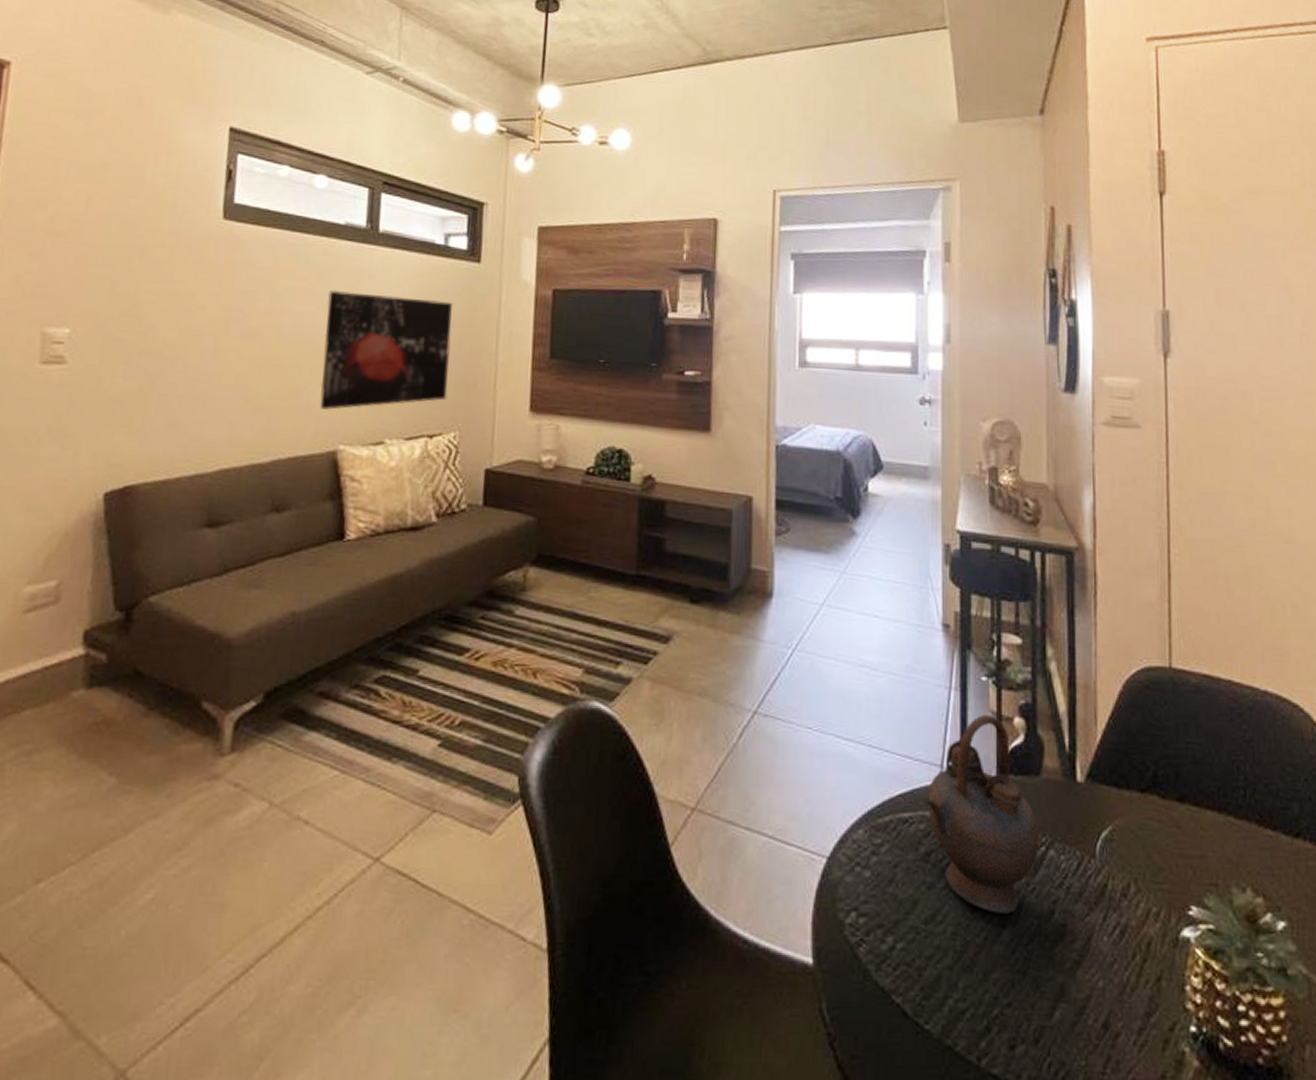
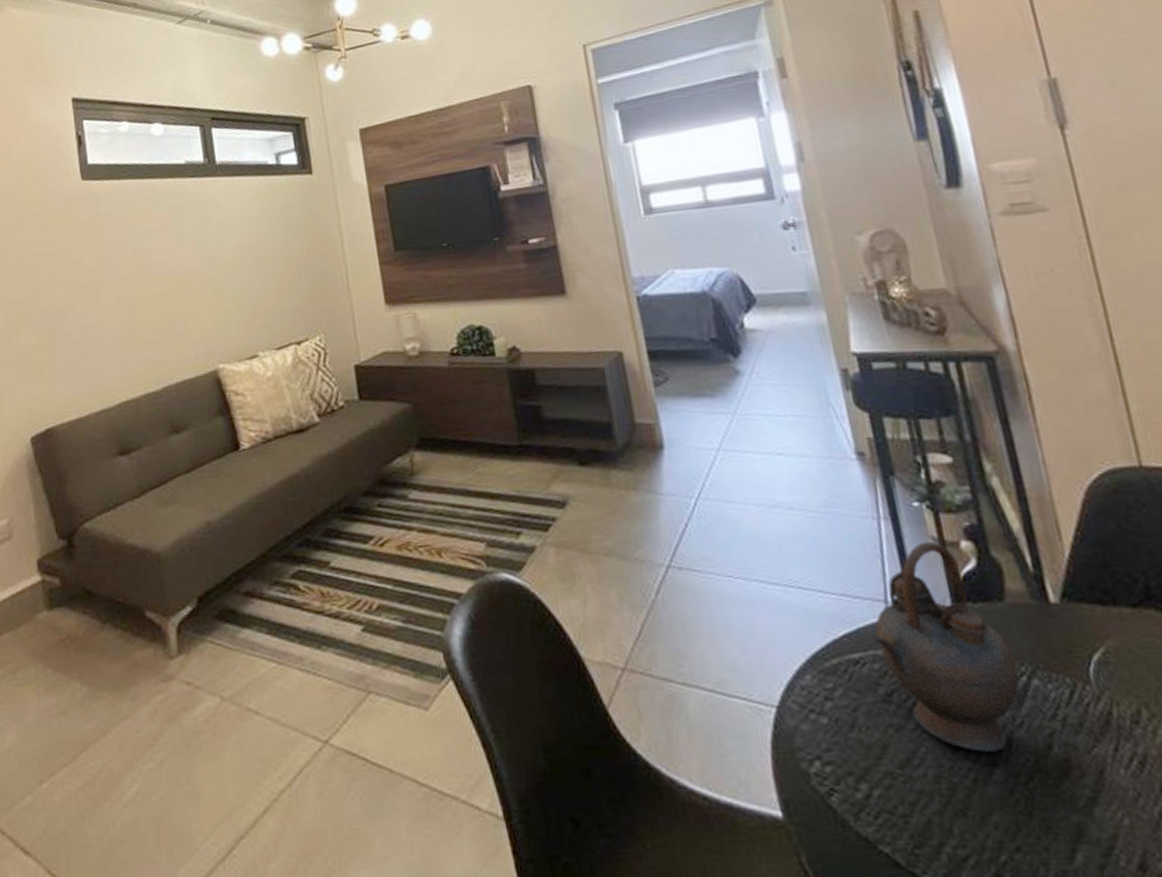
wall art: present [319,289,454,411] -> none [183,215,306,335]

